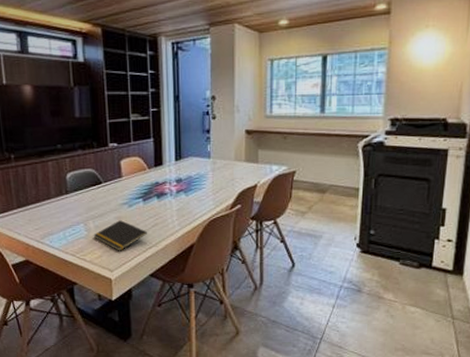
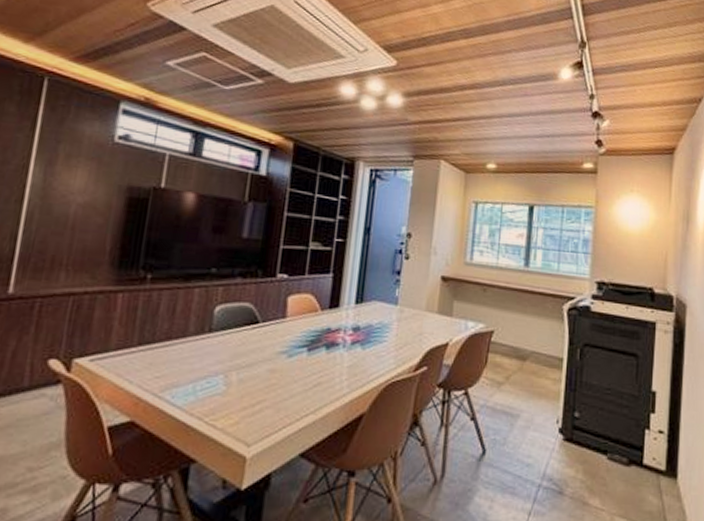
notepad: present [93,220,148,251] -> none [233,374,307,418]

